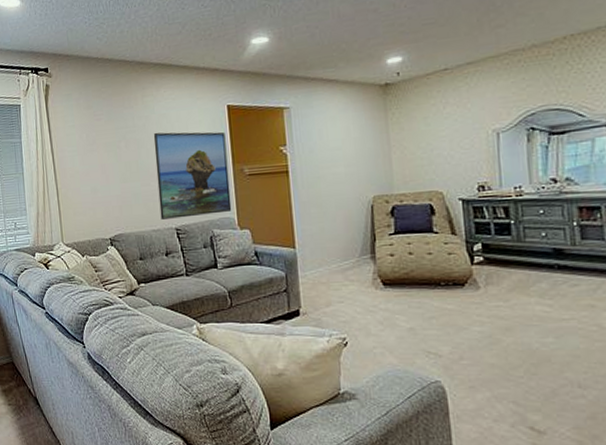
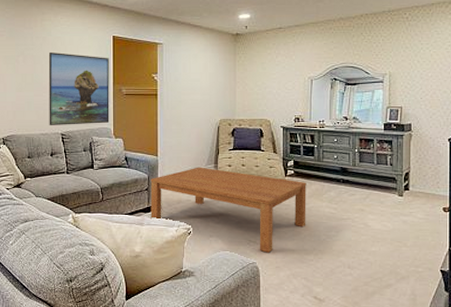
coffee table: none [289,258,509,368] -> present [150,167,306,253]

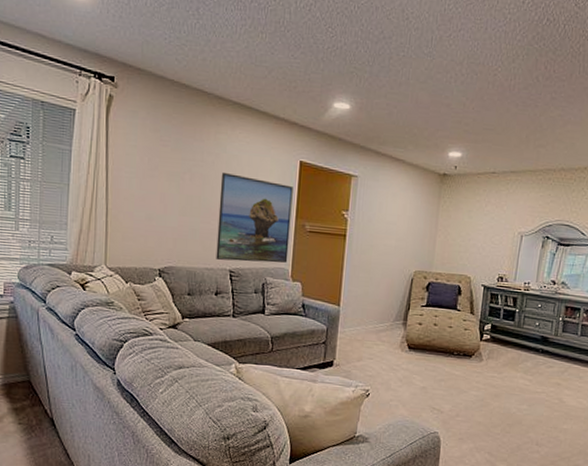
coffee table: present [150,167,306,253] -> none [325,322,503,423]

